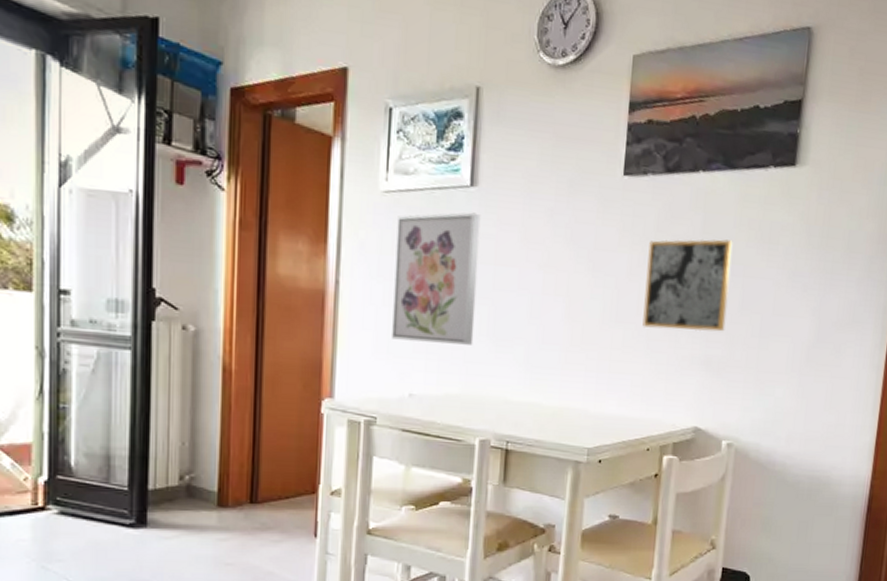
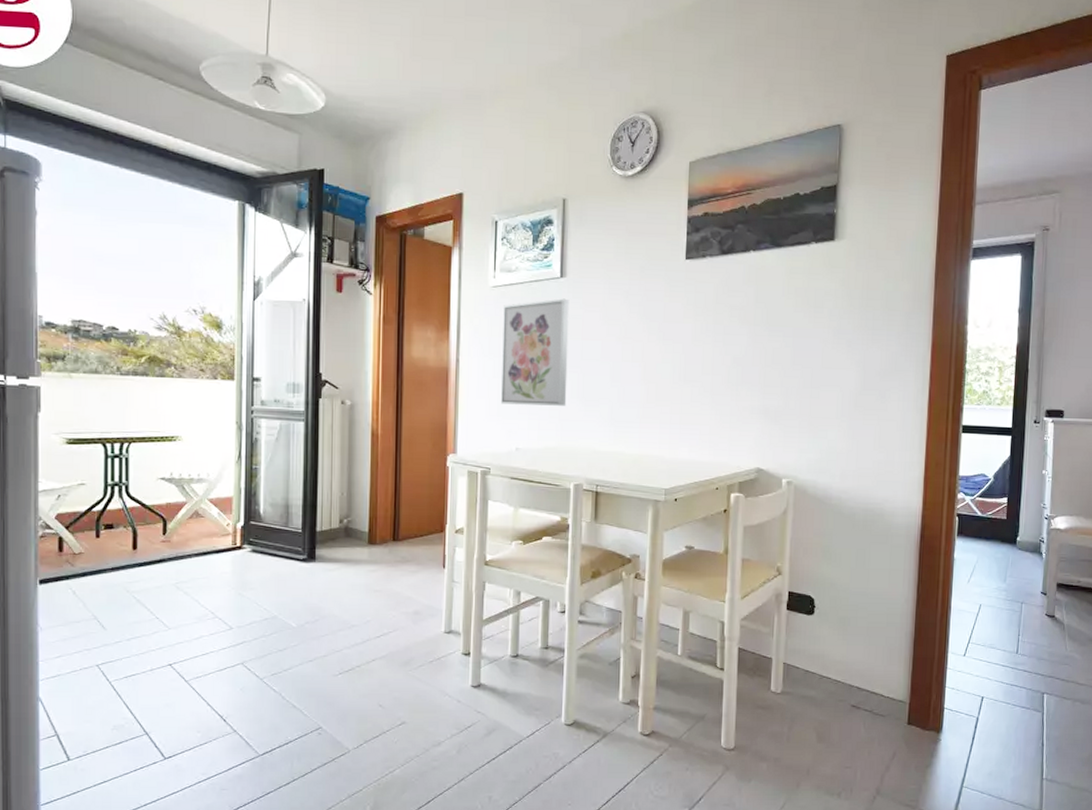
wall art: present [642,239,733,332] -> none [707,307,783,386]

